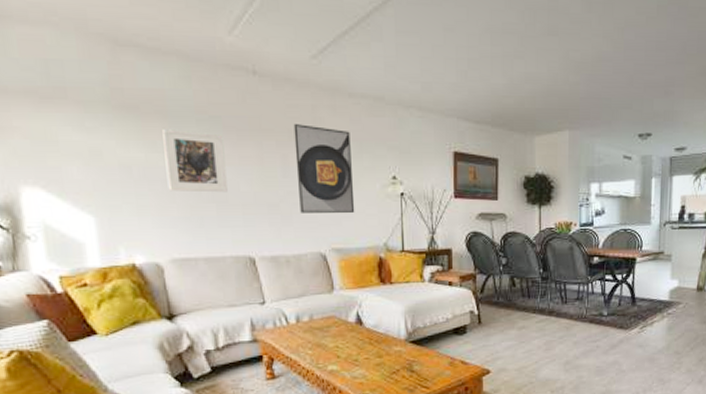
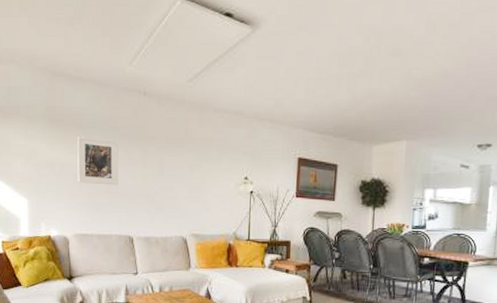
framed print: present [293,124,355,213] -> none [169,133,213,206]

